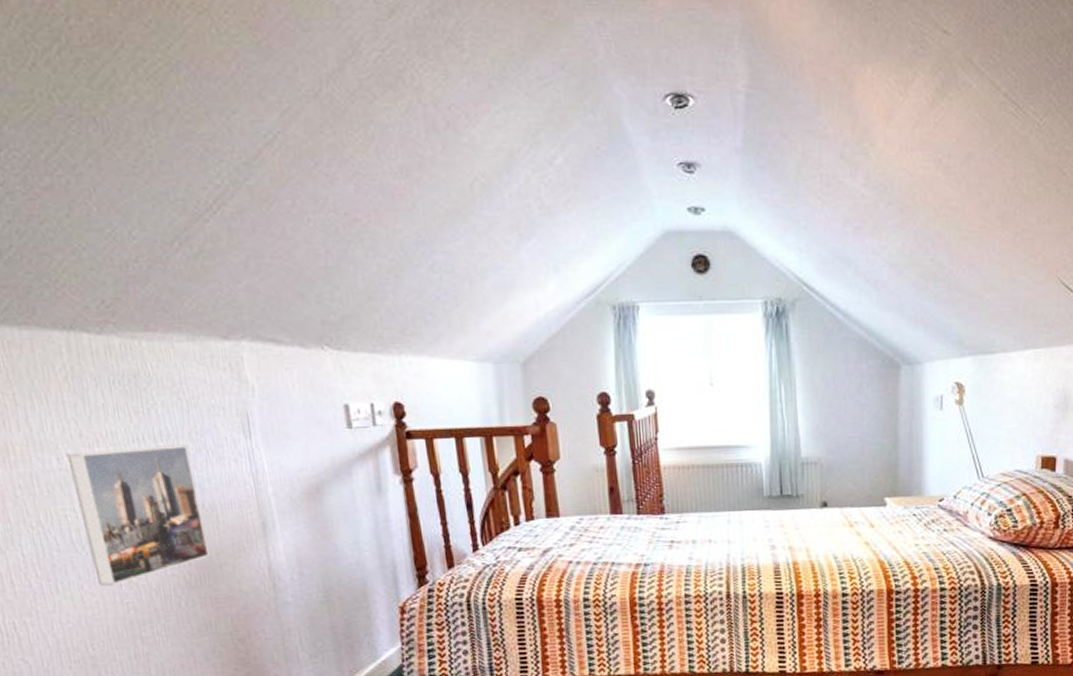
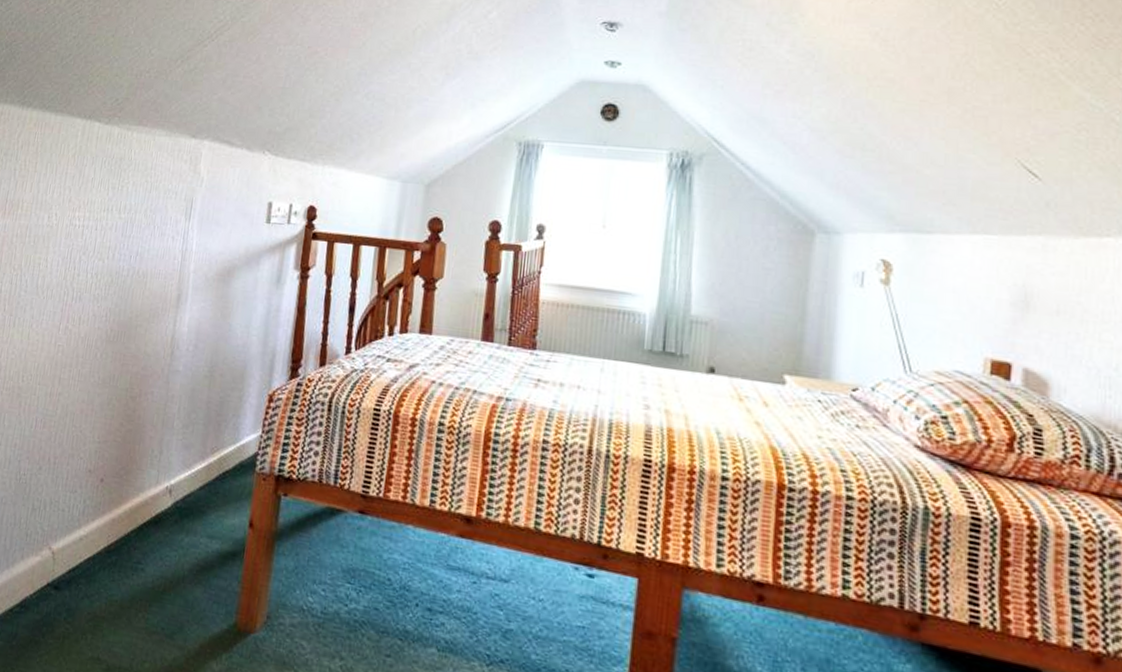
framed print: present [67,445,210,587] -> none [44,213,141,329]

